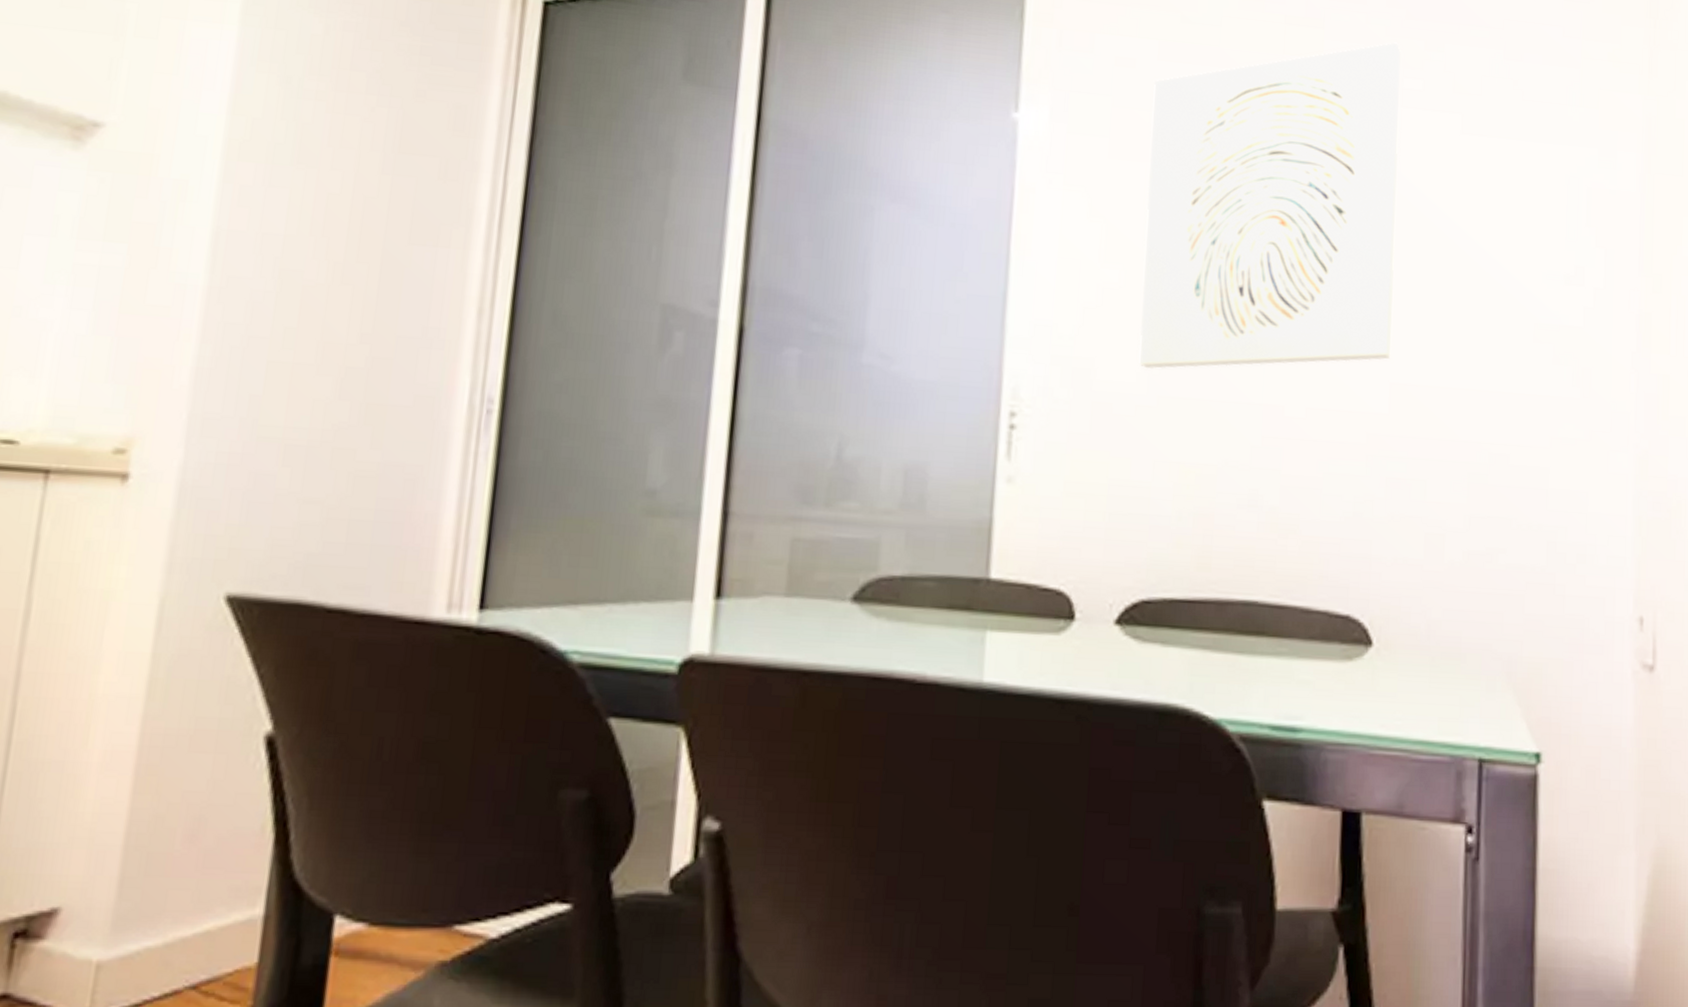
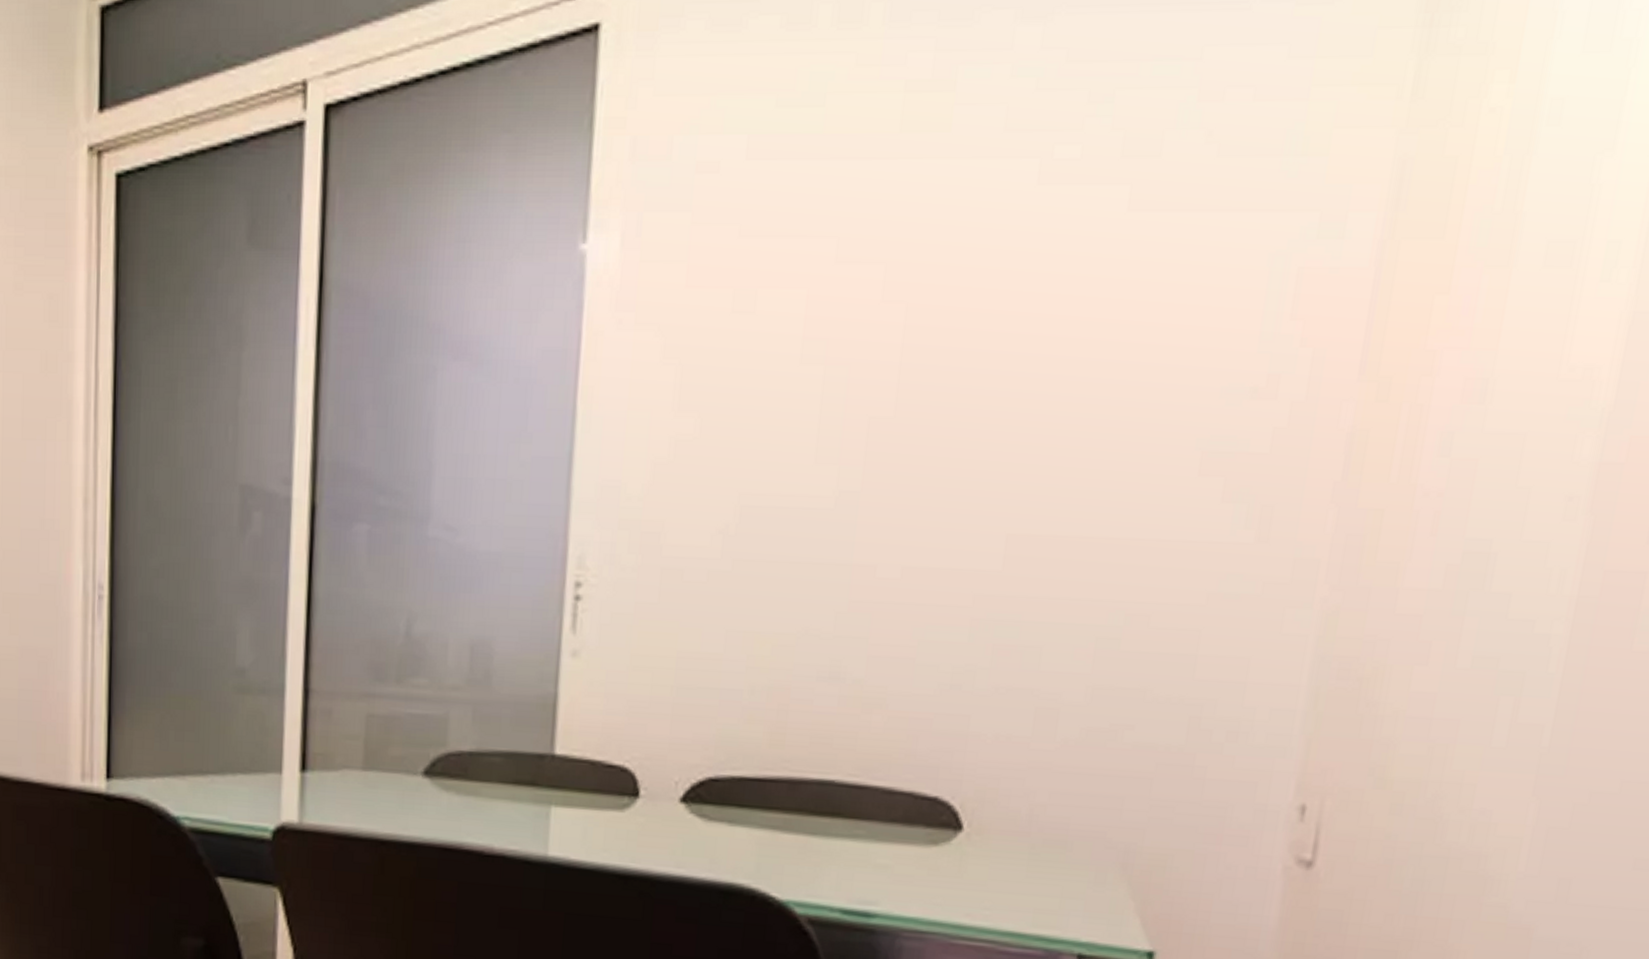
wall art: present [1139,42,1402,369] -> none [713,98,1056,529]

